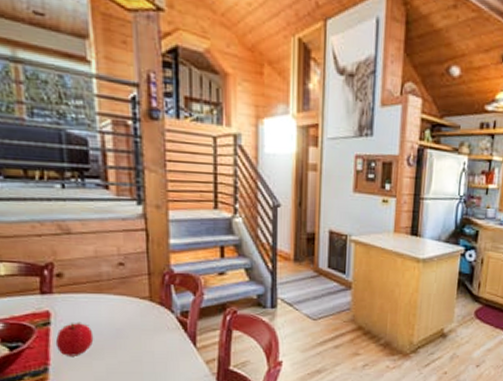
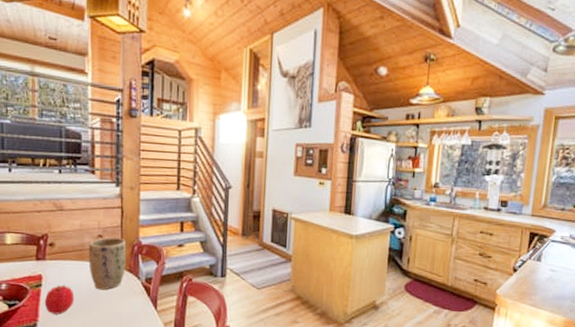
plant pot: none [107,265,157,327] -> present [88,237,127,290]

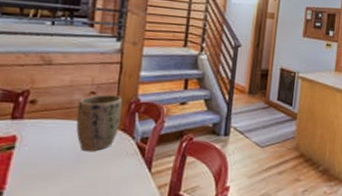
fruit: present [44,285,74,315] -> none [15,147,55,181]

